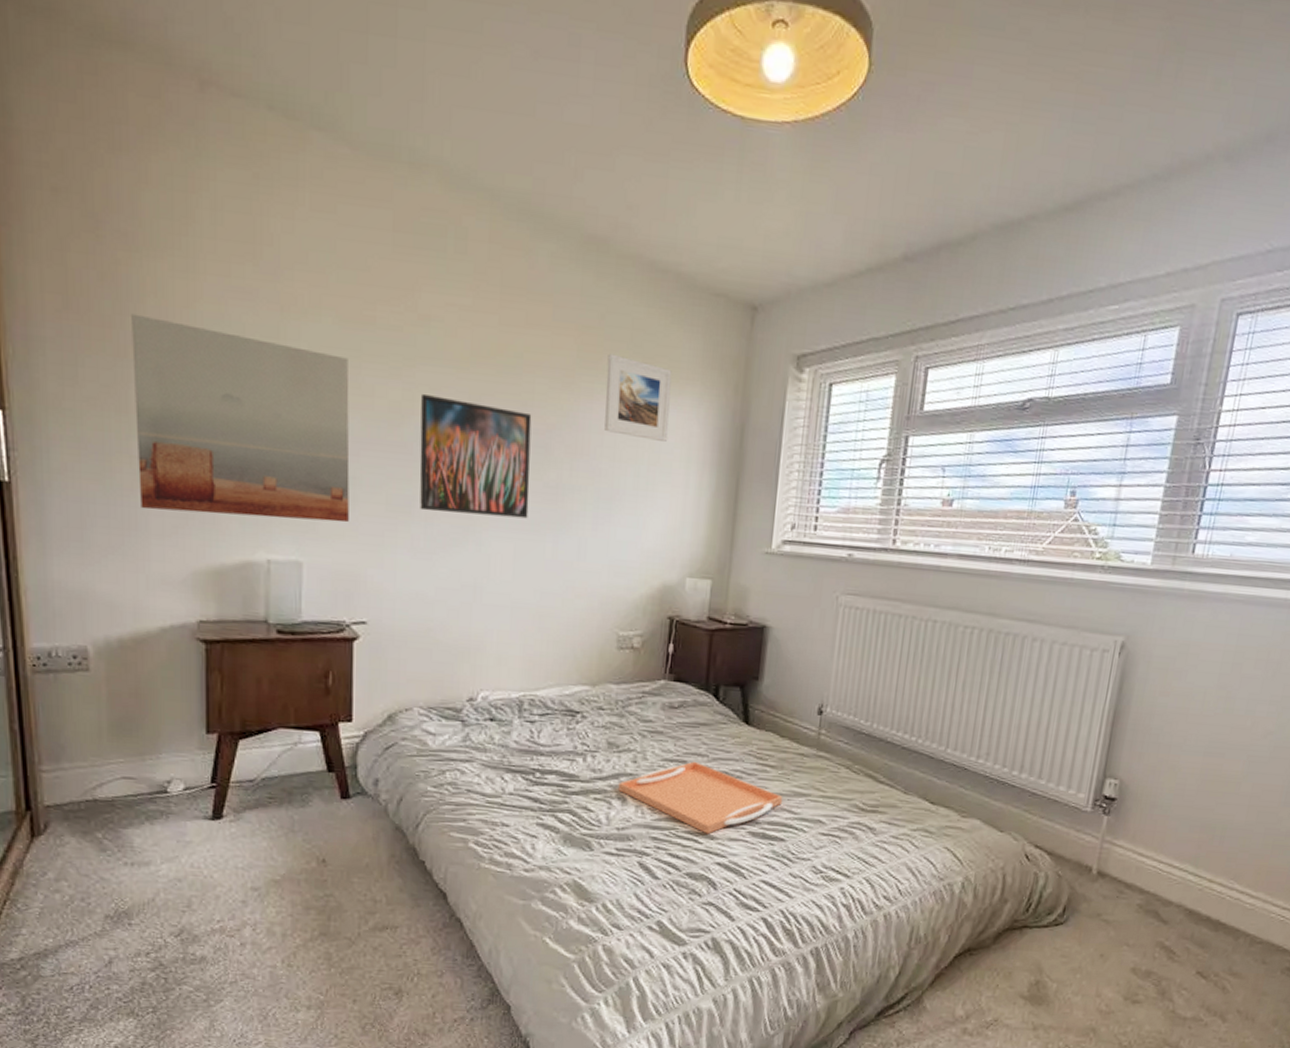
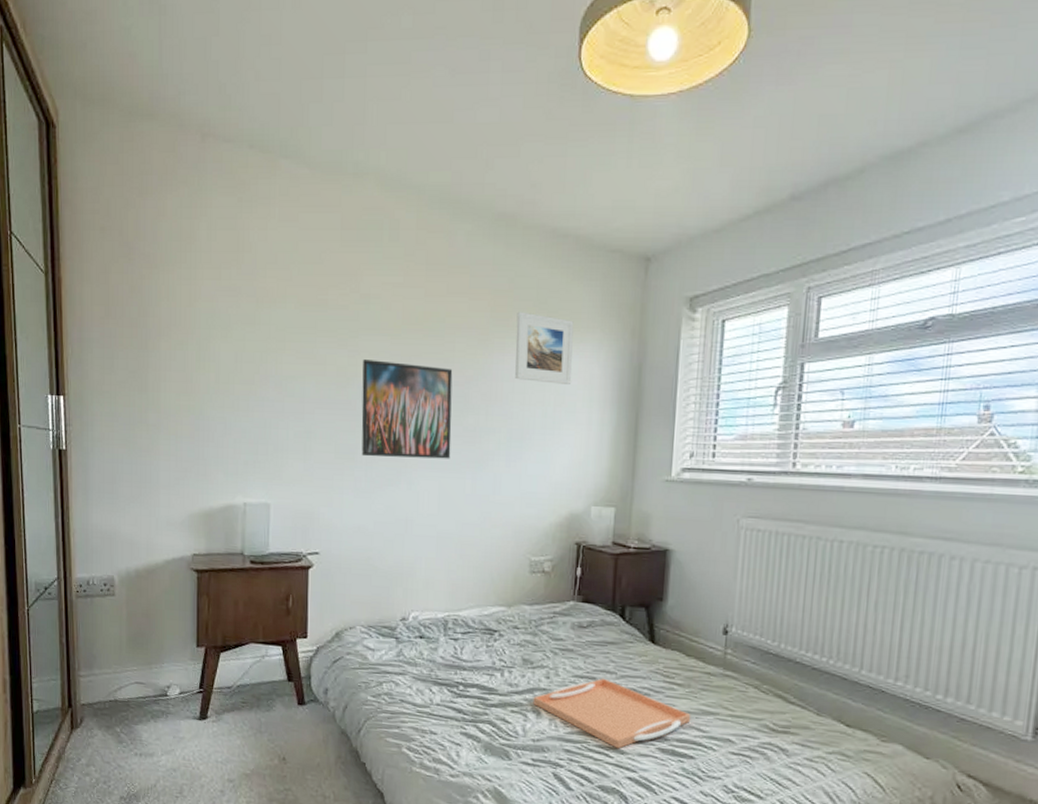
wall art: present [131,313,350,523] -> none [151,315,307,470]

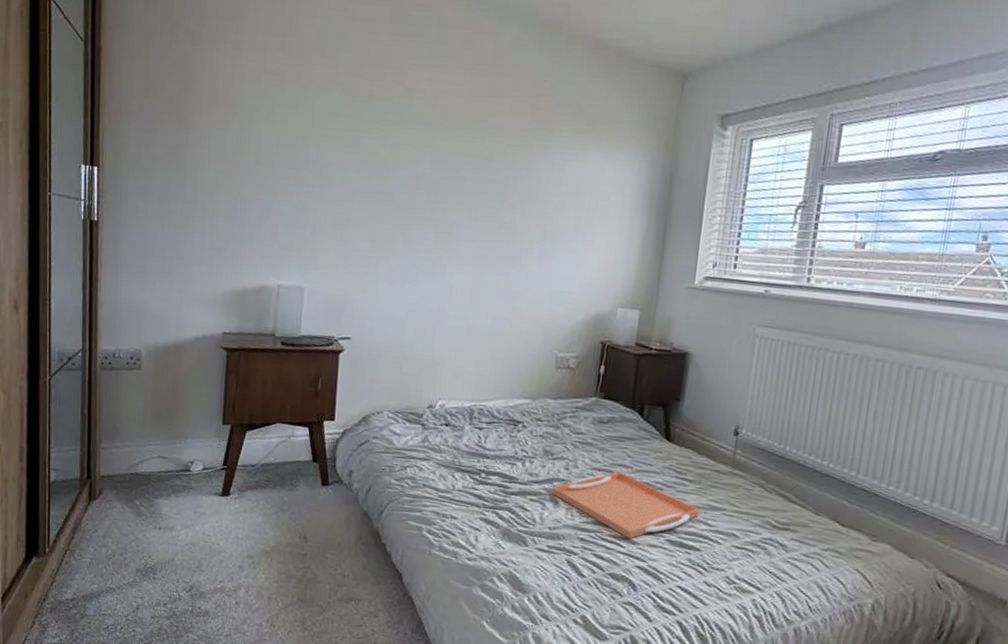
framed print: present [361,360,453,459] -> none [398,152,492,255]
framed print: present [515,311,574,384] -> none [552,116,611,190]

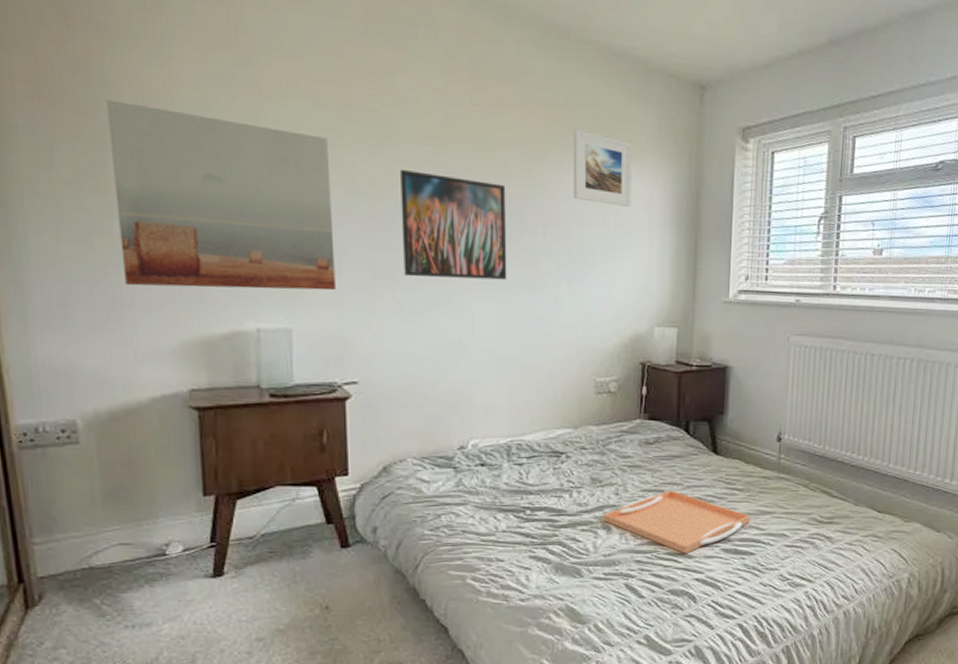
wall art: none [188,92,349,256] -> present [107,99,336,291]
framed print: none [398,152,492,255] -> present [400,170,507,280]
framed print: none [552,116,611,190] -> present [573,129,632,207]

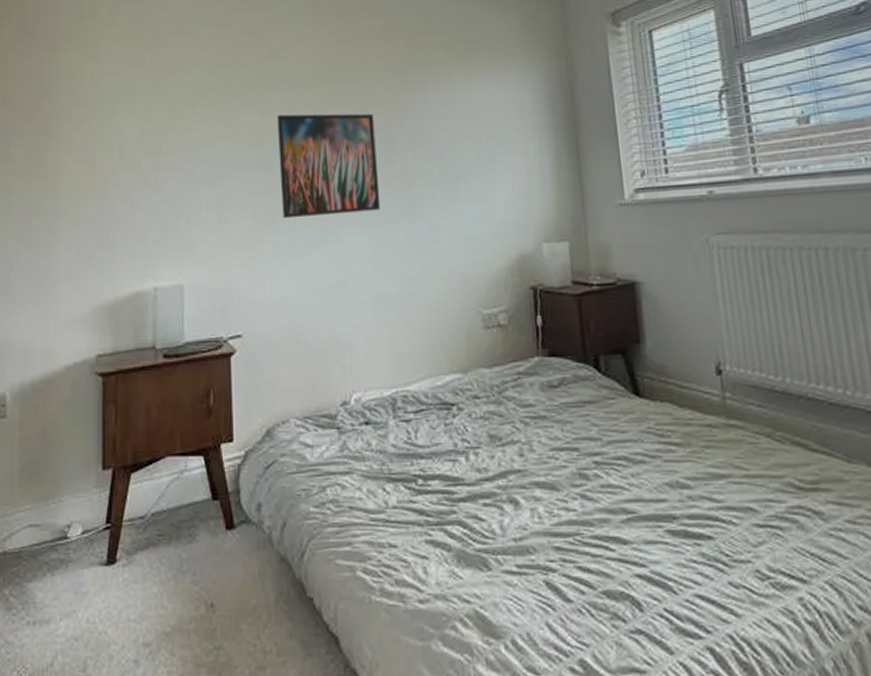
wall art: present [107,99,336,291] -> none [50,96,222,258]
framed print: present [573,129,632,207] -> none [435,47,502,117]
serving tray: present [603,490,751,554] -> none [507,447,700,538]

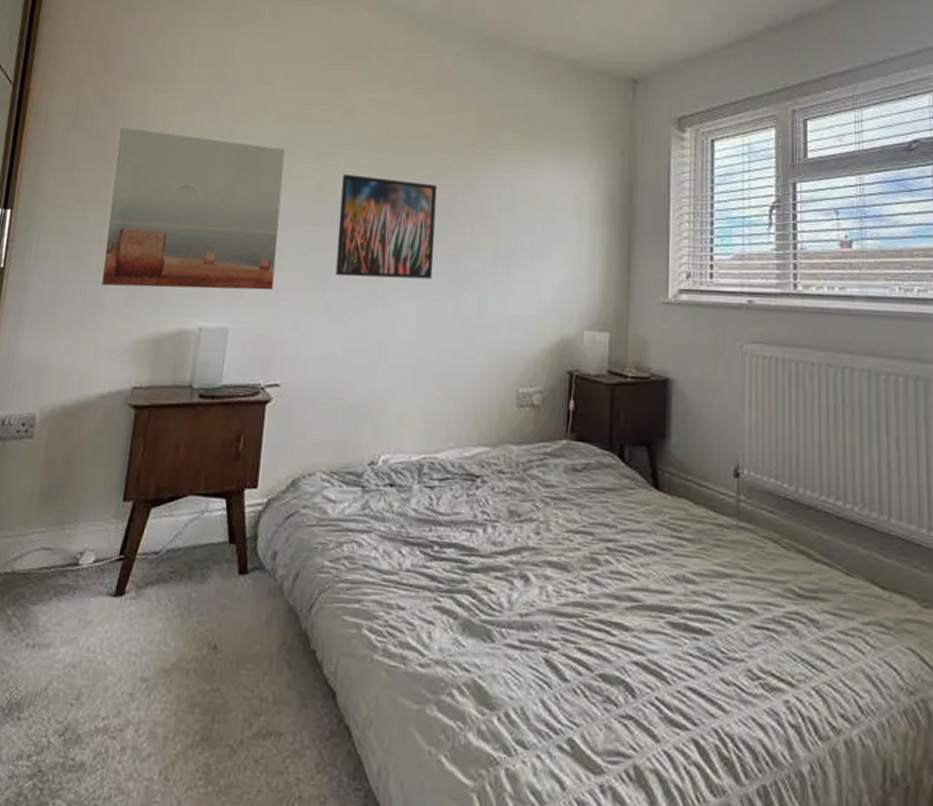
wall art: none [50,96,222,258] -> present [101,127,285,291]

